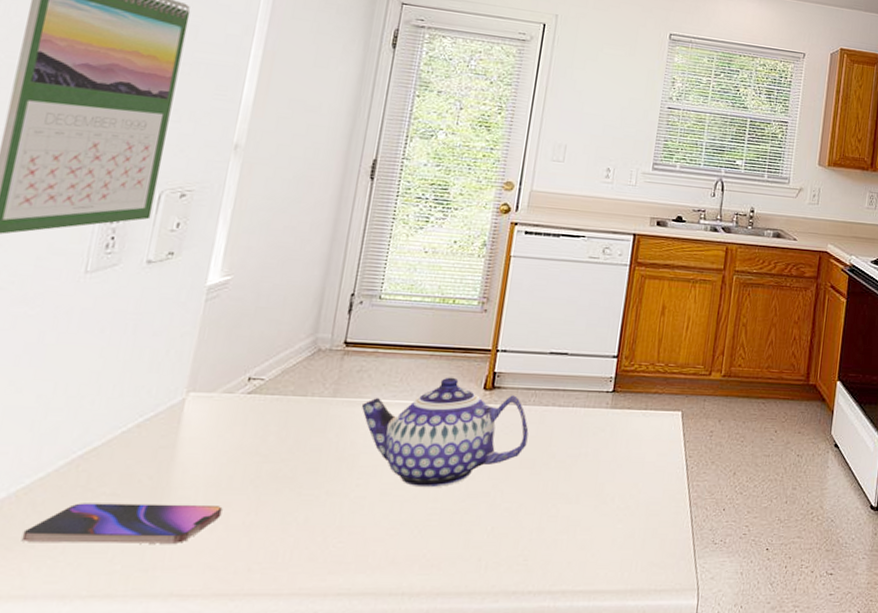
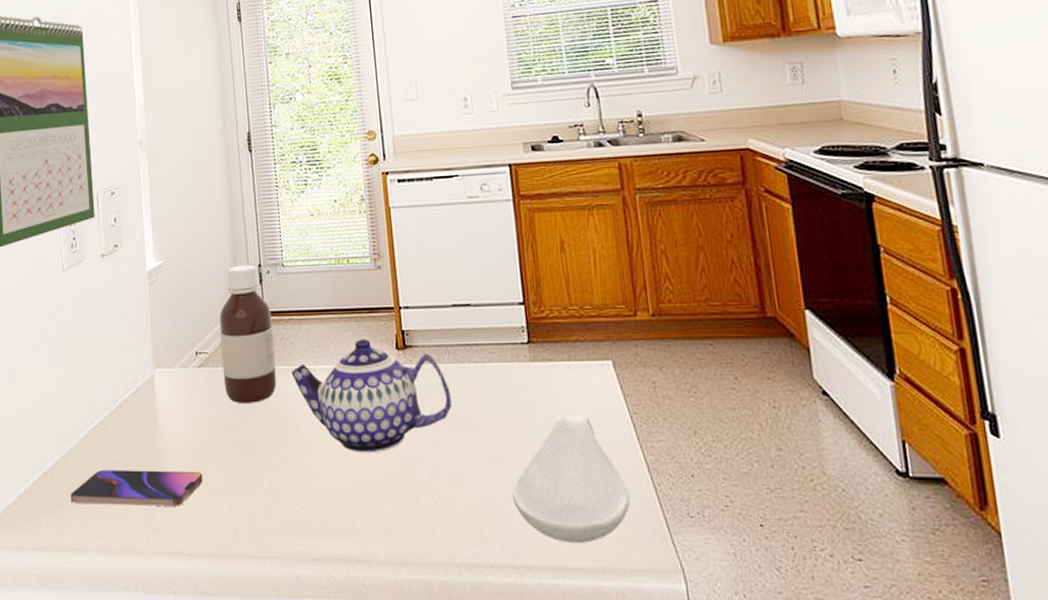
bottle: none [276,292,354,435] -> present [219,264,277,403]
spoon rest: none [564,455,670,568] -> present [512,414,631,543]

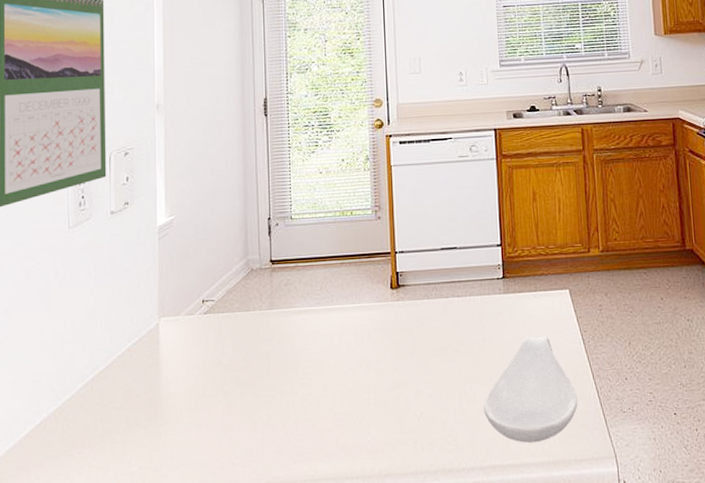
smartphone: present [70,470,203,506] -> none [64,411,203,452]
bottle: present [219,264,277,403] -> none [227,218,280,345]
teapot: present [292,338,452,453] -> none [295,280,436,382]

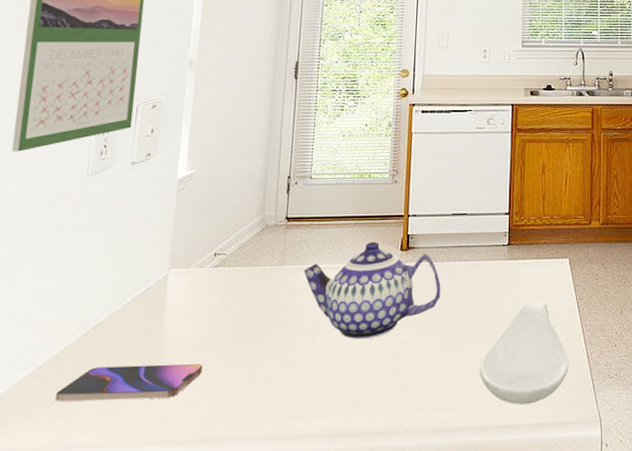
smartphone: none [64,411,203,452] -> present [55,363,203,401]
teapot: none [295,280,436,382] -> present [304,241,441,340]

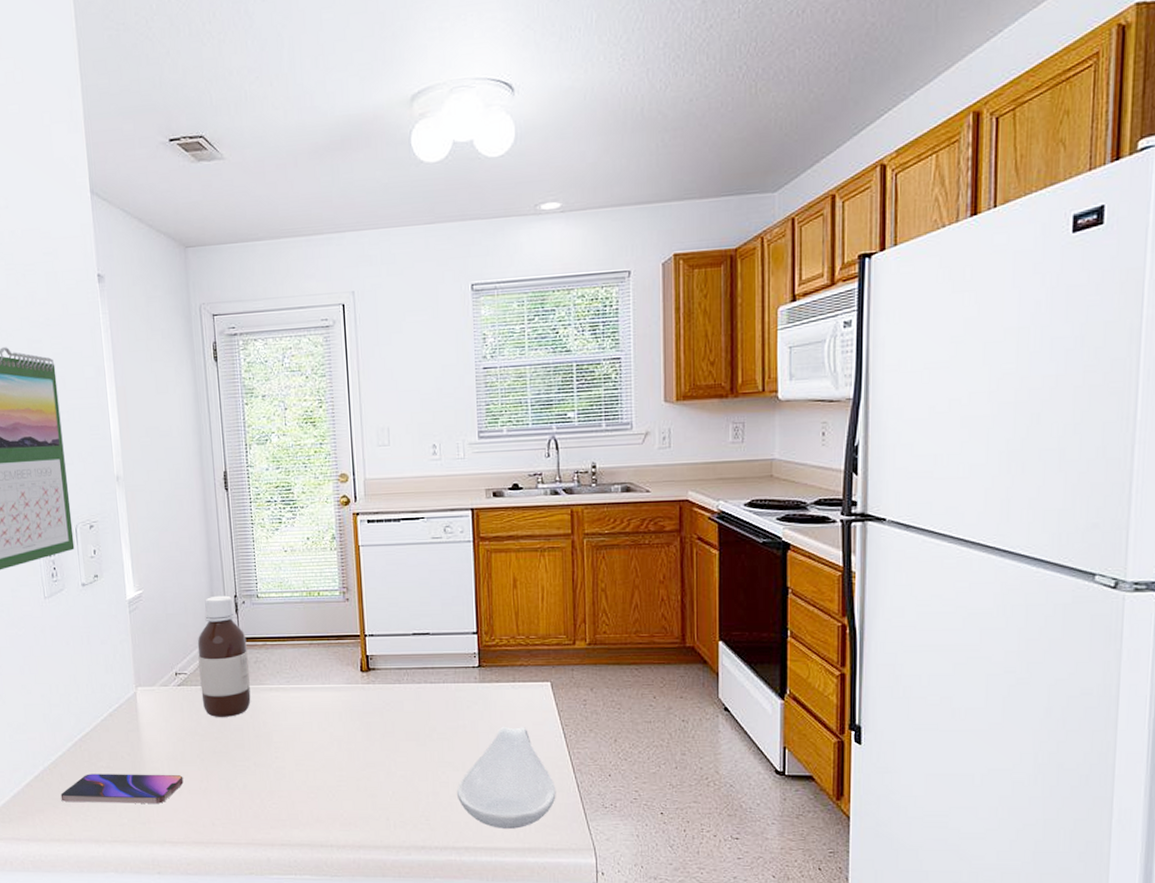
bottle: none [238,176,294,299] -> present [197,595,251,717]
teapot: present [304,241,441,340] -> none [265,662,408,759]

